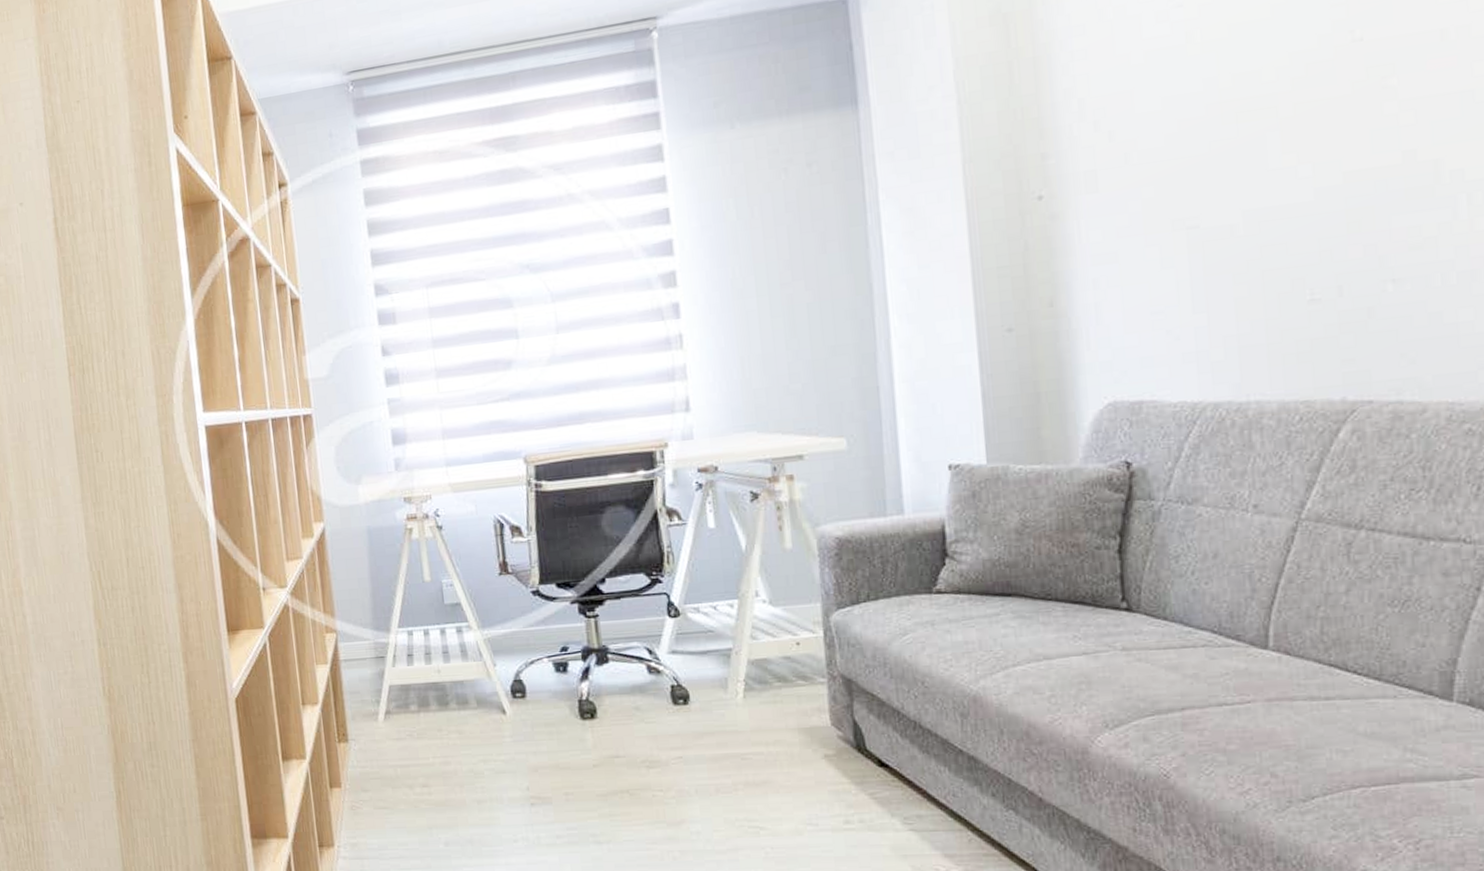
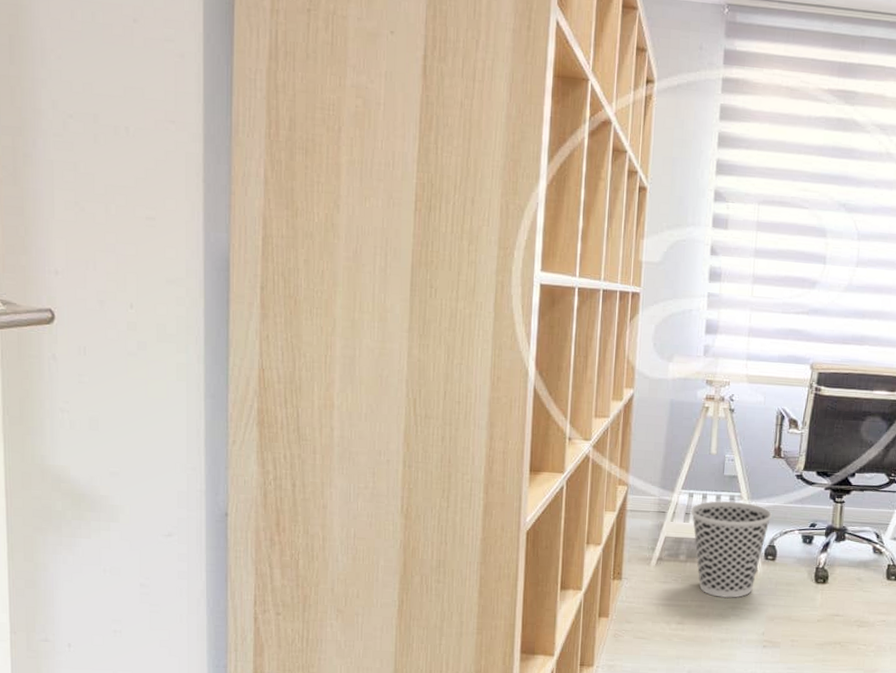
wastebasket: none [412,633,511,751] -> present [690,500,772,599]

